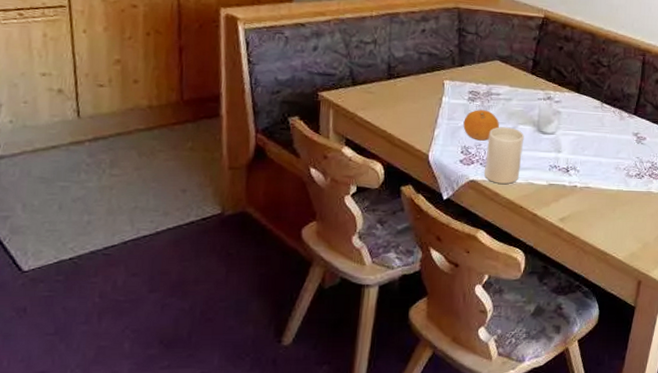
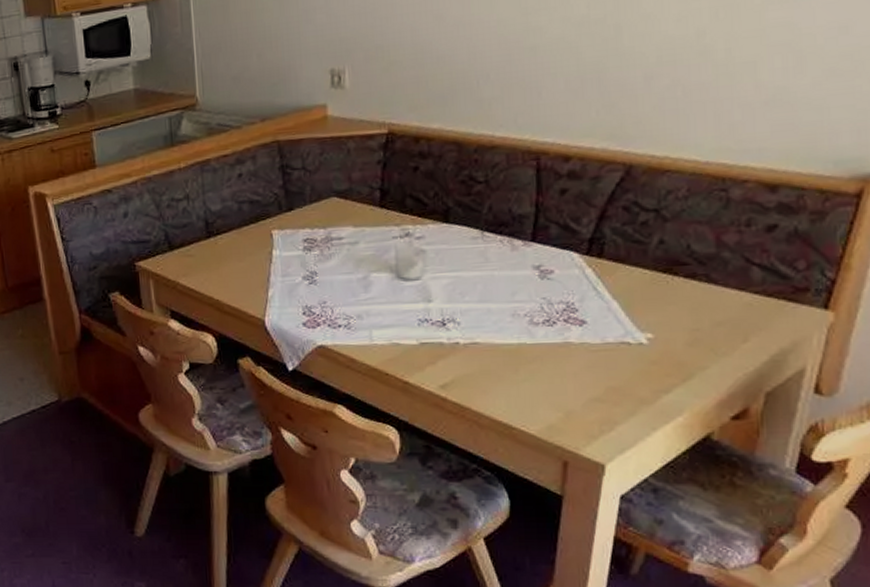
fruit: present [463,110,499,141] -> none [301,259,346,298]
mug: present [484,127,524,184] -> none [333,277,381,347]

